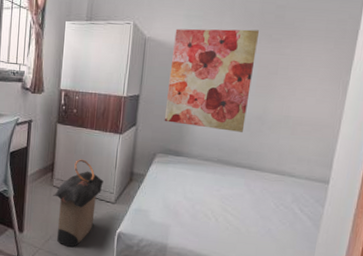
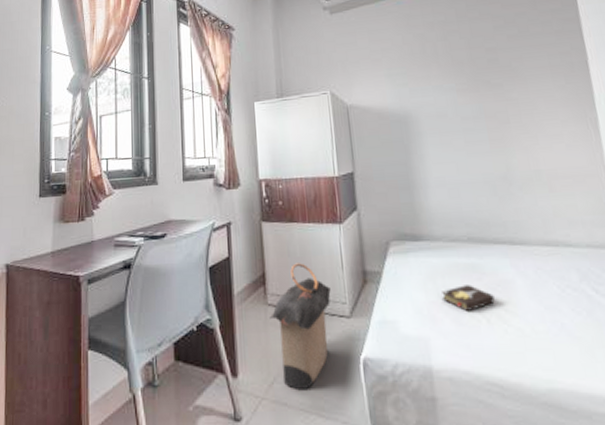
wall art: present [164,28,259,132] -> none [379,78,490,200]
hardback book: none [186,192,226,212] -> present [441,283,495,313]

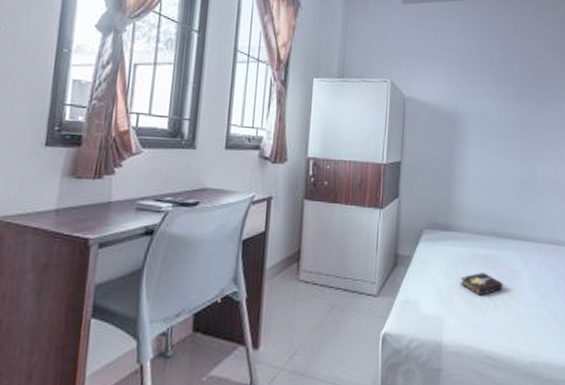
laundry hamper: present [269,263,331,391] -> none [299,242,363,362]

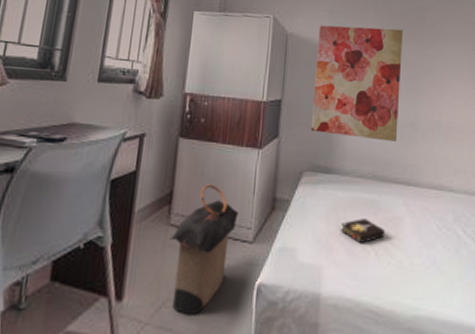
laundry hamper: none [299,242,363,362] -> present [169,184,238,316]
wall art: none [429,87,519,199] -> present [310,25,403,142]

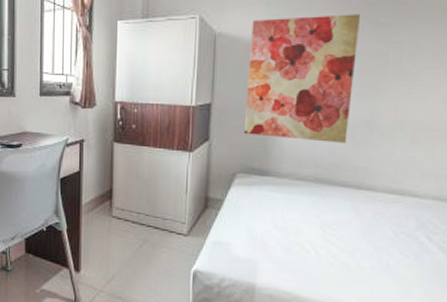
laundry hamper: present [169,184,238,316] -> none [113,183,172,289]
hardback book: present [340,217,385,244] -> none [276,219,328,244]

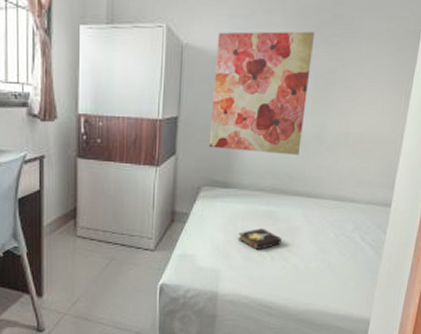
hardback book: none [276,219,328,244] -> present [237,227,282,251]

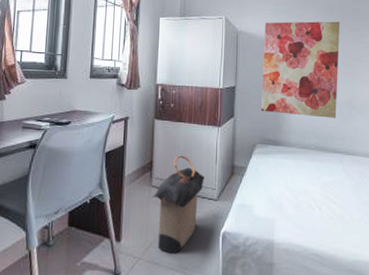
laundry hamper: none [77,200,139,308] -> present [152,155,205,254]
hardback book: present [237,227,282,251] -> none [288,181,327,202]

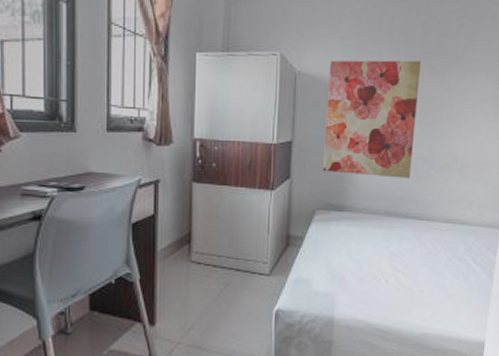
laundry hamper: present [152,155,205,254] -> none [192,224,254,336]

